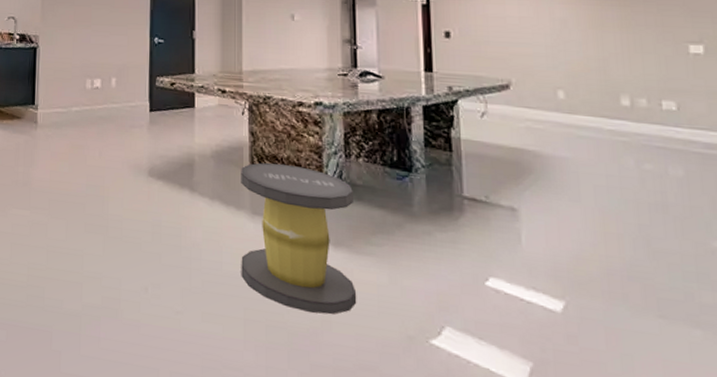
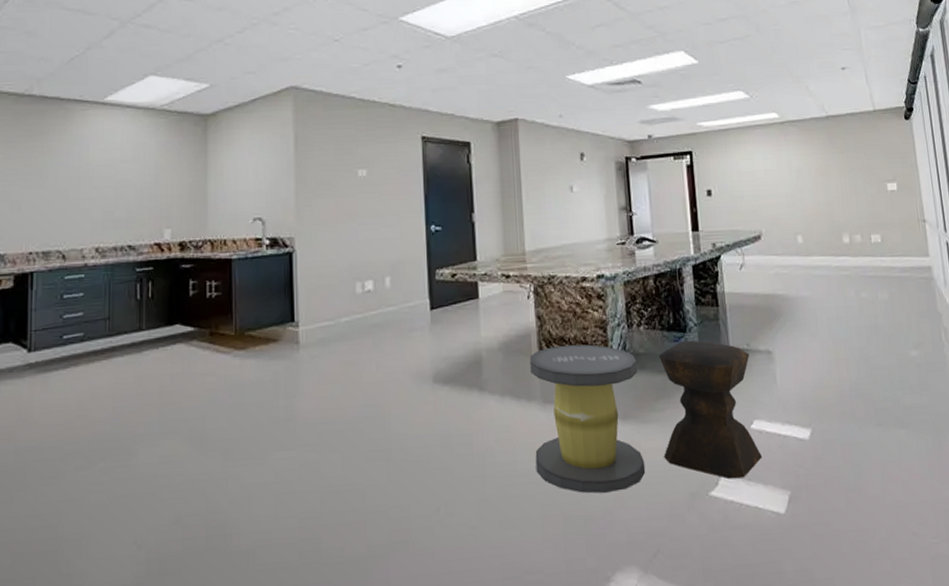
stool: none [378,180,498,335] -> present [658,340,762,480]

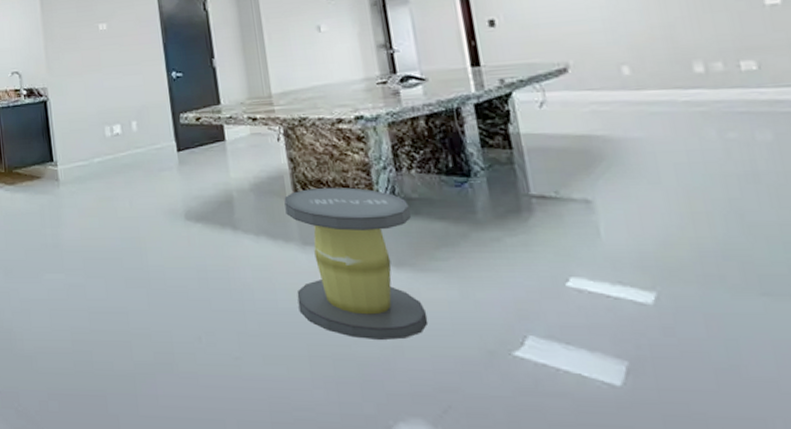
stool: present [658,340,762,480] -> none [436,185,584,341]

